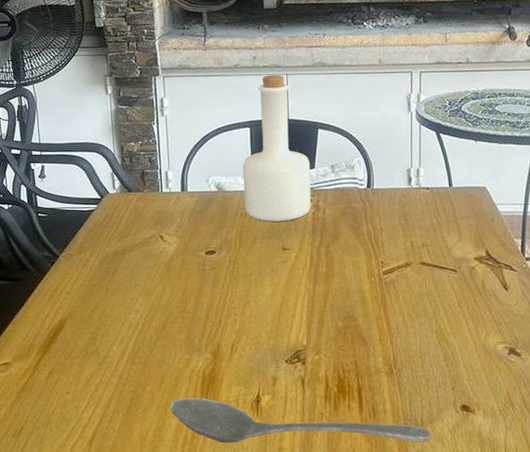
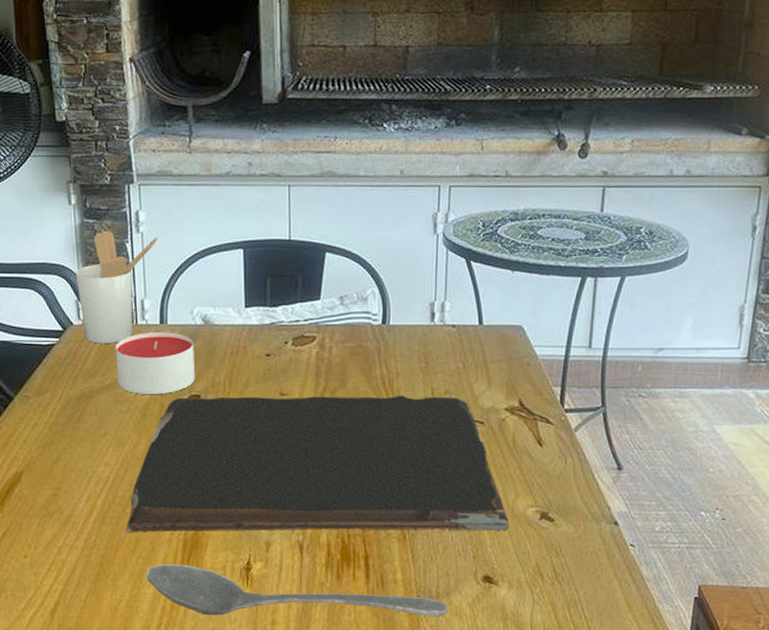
utensil holder: none [111,114,179,209] -> present [75,230,158,344]
candle: none [144,198,211,252] -> present [115,332,195,395]
cutting board: none [153,248,483,370] -> present [125,395,510,532]
bottle: present [242,74,311,222] -> none [234,185,315,363]

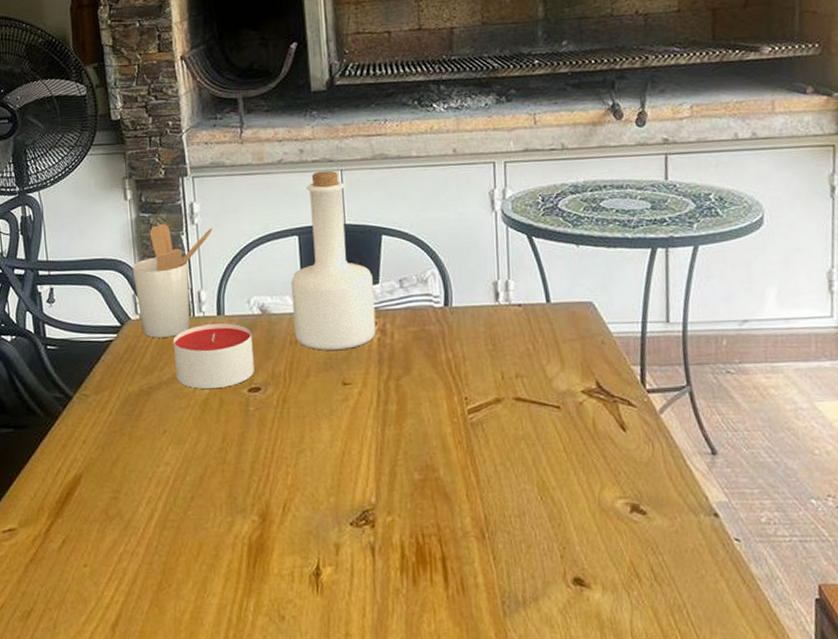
cutting board: present [125,395,510,532] -> none [188,380,598,536]
stirrer: present [146,564,448,617] -> none [210,570,538,628]
bottle: none [234,185,315,363] -> present [290,170,376,351]

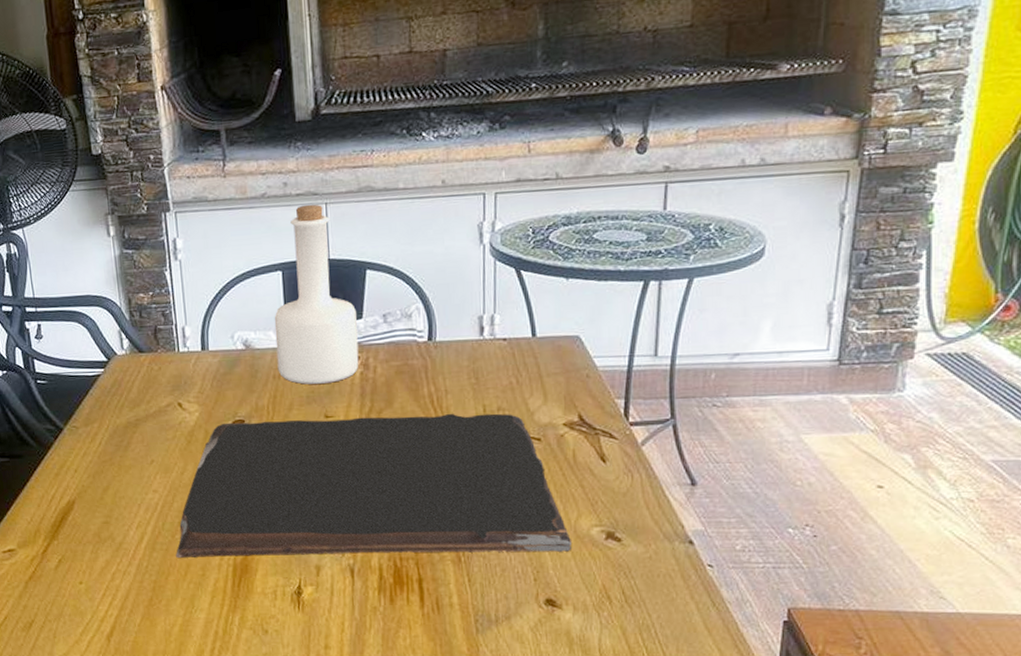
utensil holder: present [132,223,213,338] -> none [116,259,196,373]
candle: present [172,323,255,390] -> none [158,358,238,422]
cutting board: none [188,380,598,536] -> present [176,413,573,558]

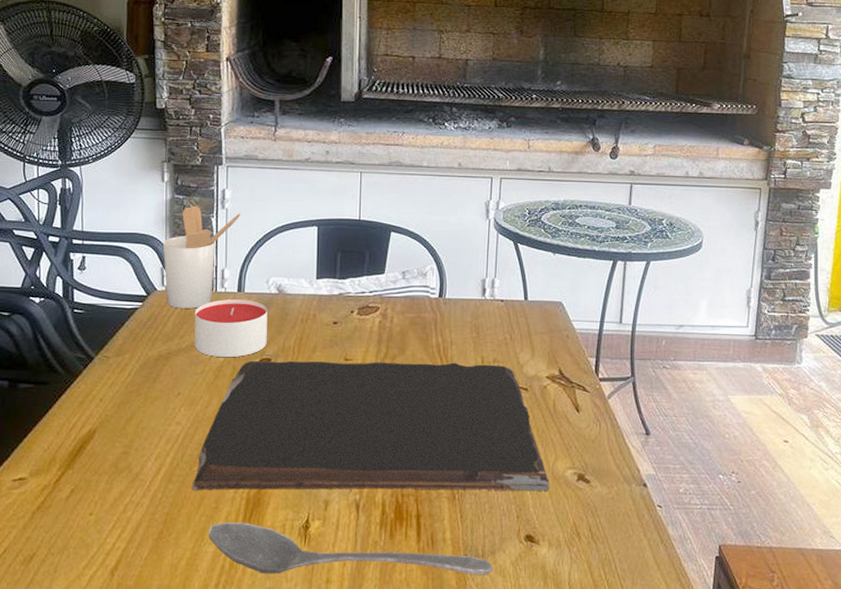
utensil holder: none [116,259,196,373] -> present [162,205,241,309]
candle: none [158,358,238,422] -> present [194,299,268,358]
stirrer: none [197,589,509,641] -> present [208,522,493,575]
bottle: present [274,204,359,385] -> none [306,171,379,330]

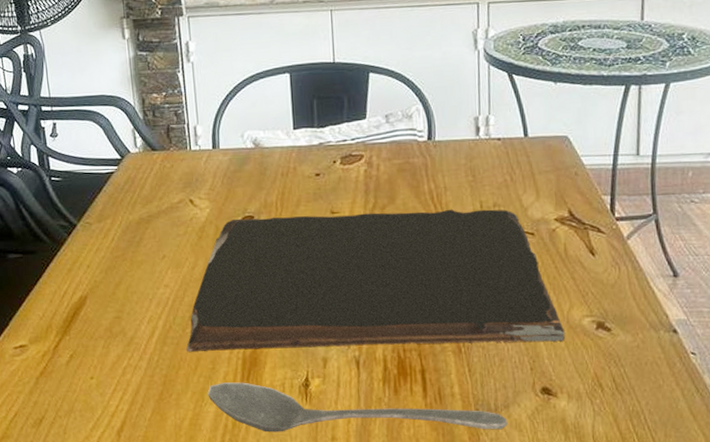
utensil holder: present [162,205,241,309] -> none [131,61,208,170]
candle: present [194,299,268,358] -> none [170,156,248,218]

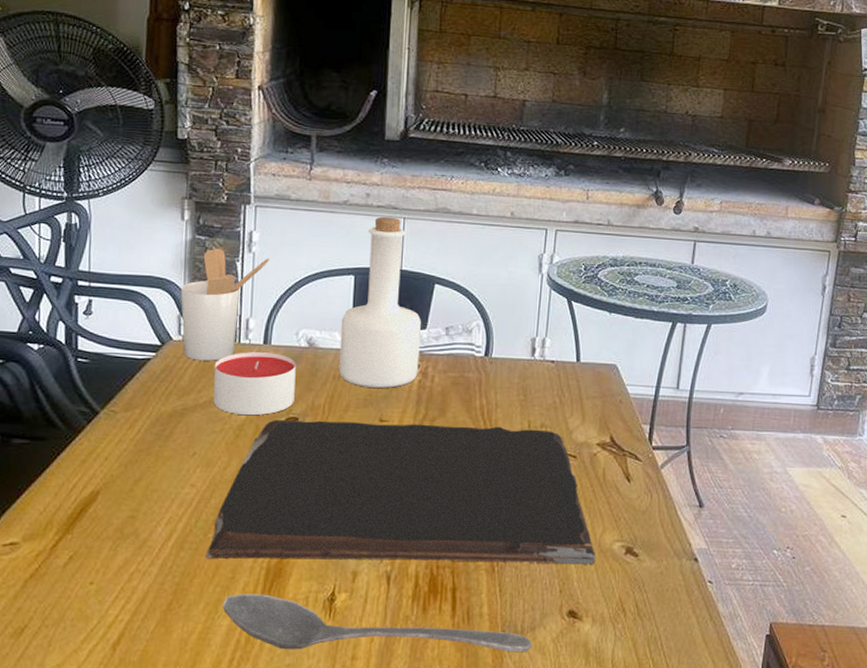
utensil holder: none [131,61,208,170] -> present [180,248,270,361]
candle: none [170,156,248,218] -> present [213,352,296,416]
bottle: none [282,10,363,182] -> present [338,216,421,389]

